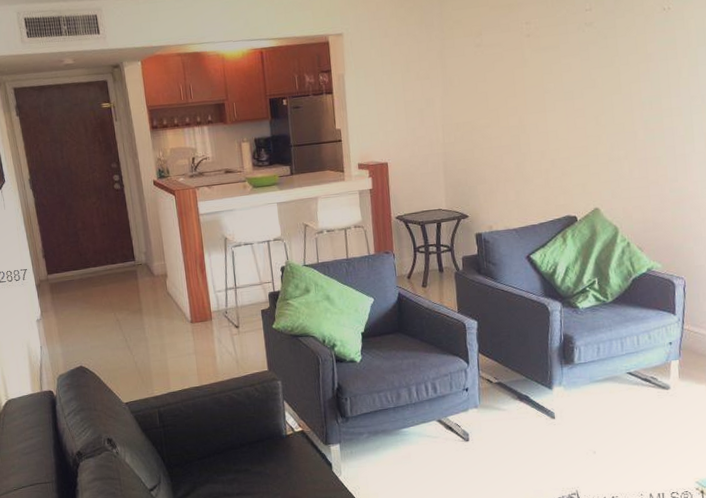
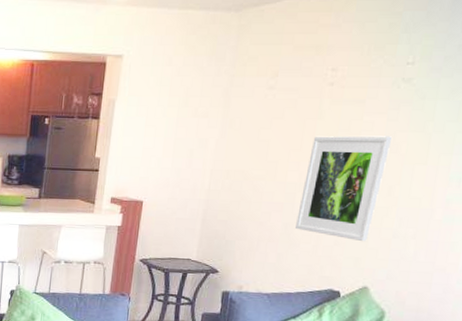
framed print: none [523,73,589,169] -> present [295,135,393,242]

